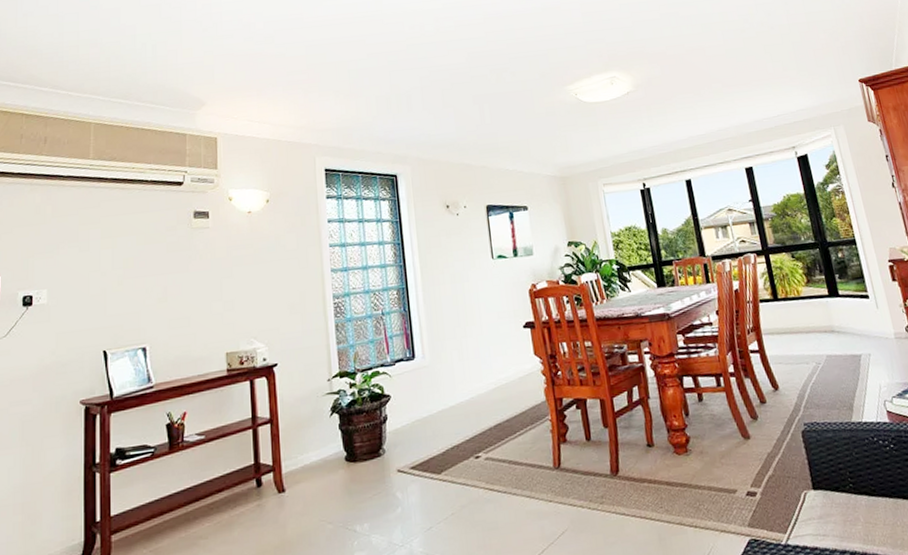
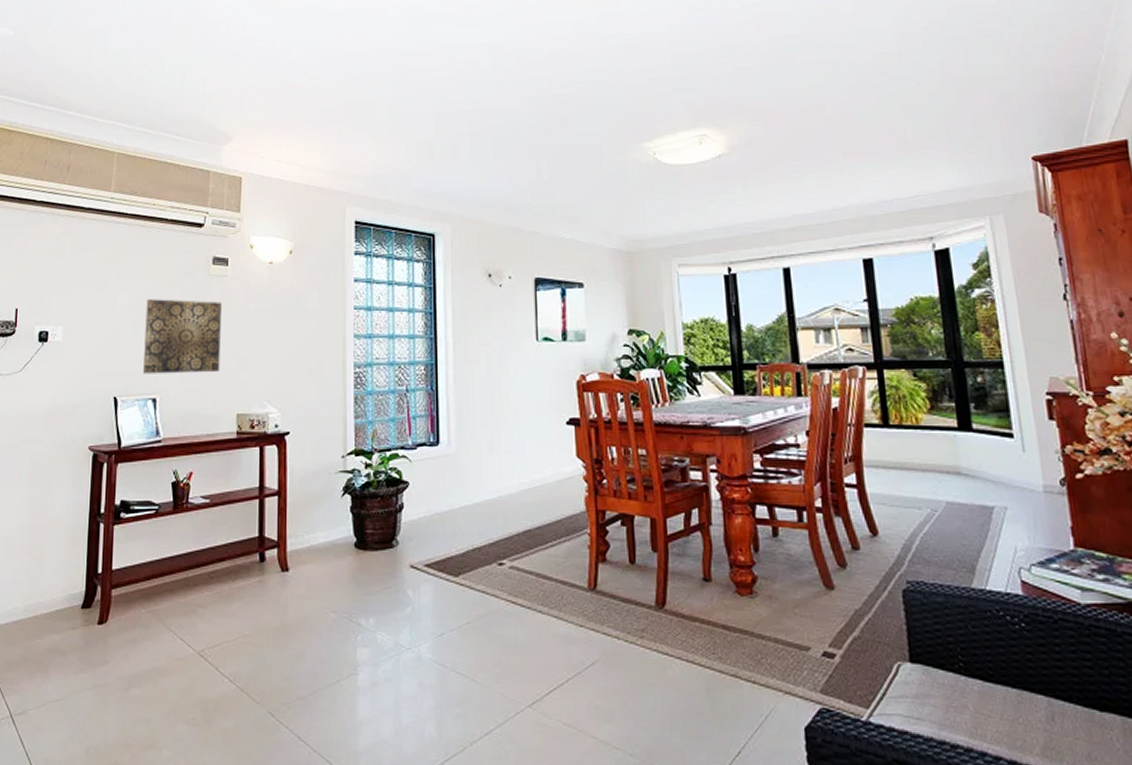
wall art: none [131,251,207,326] -> present [143,299,222,374]

